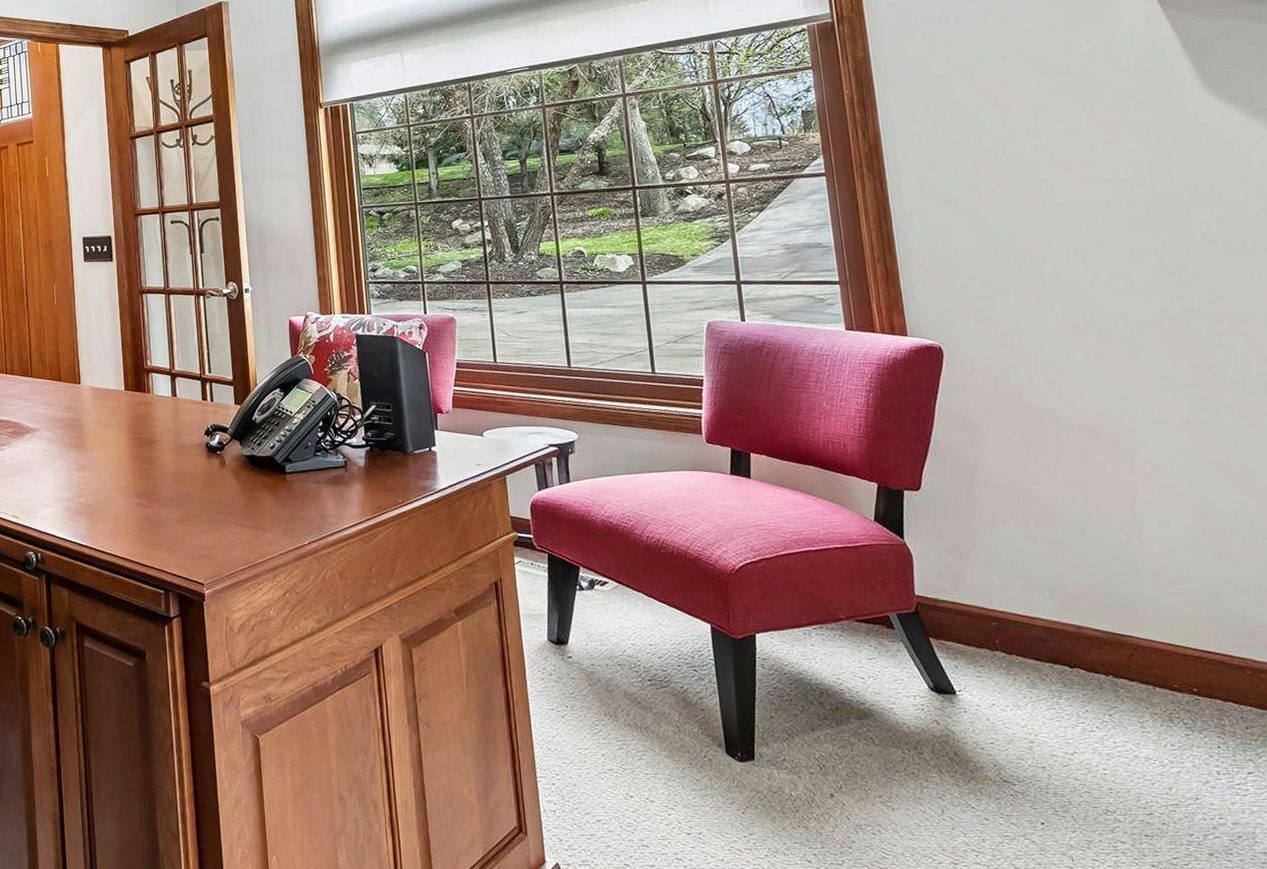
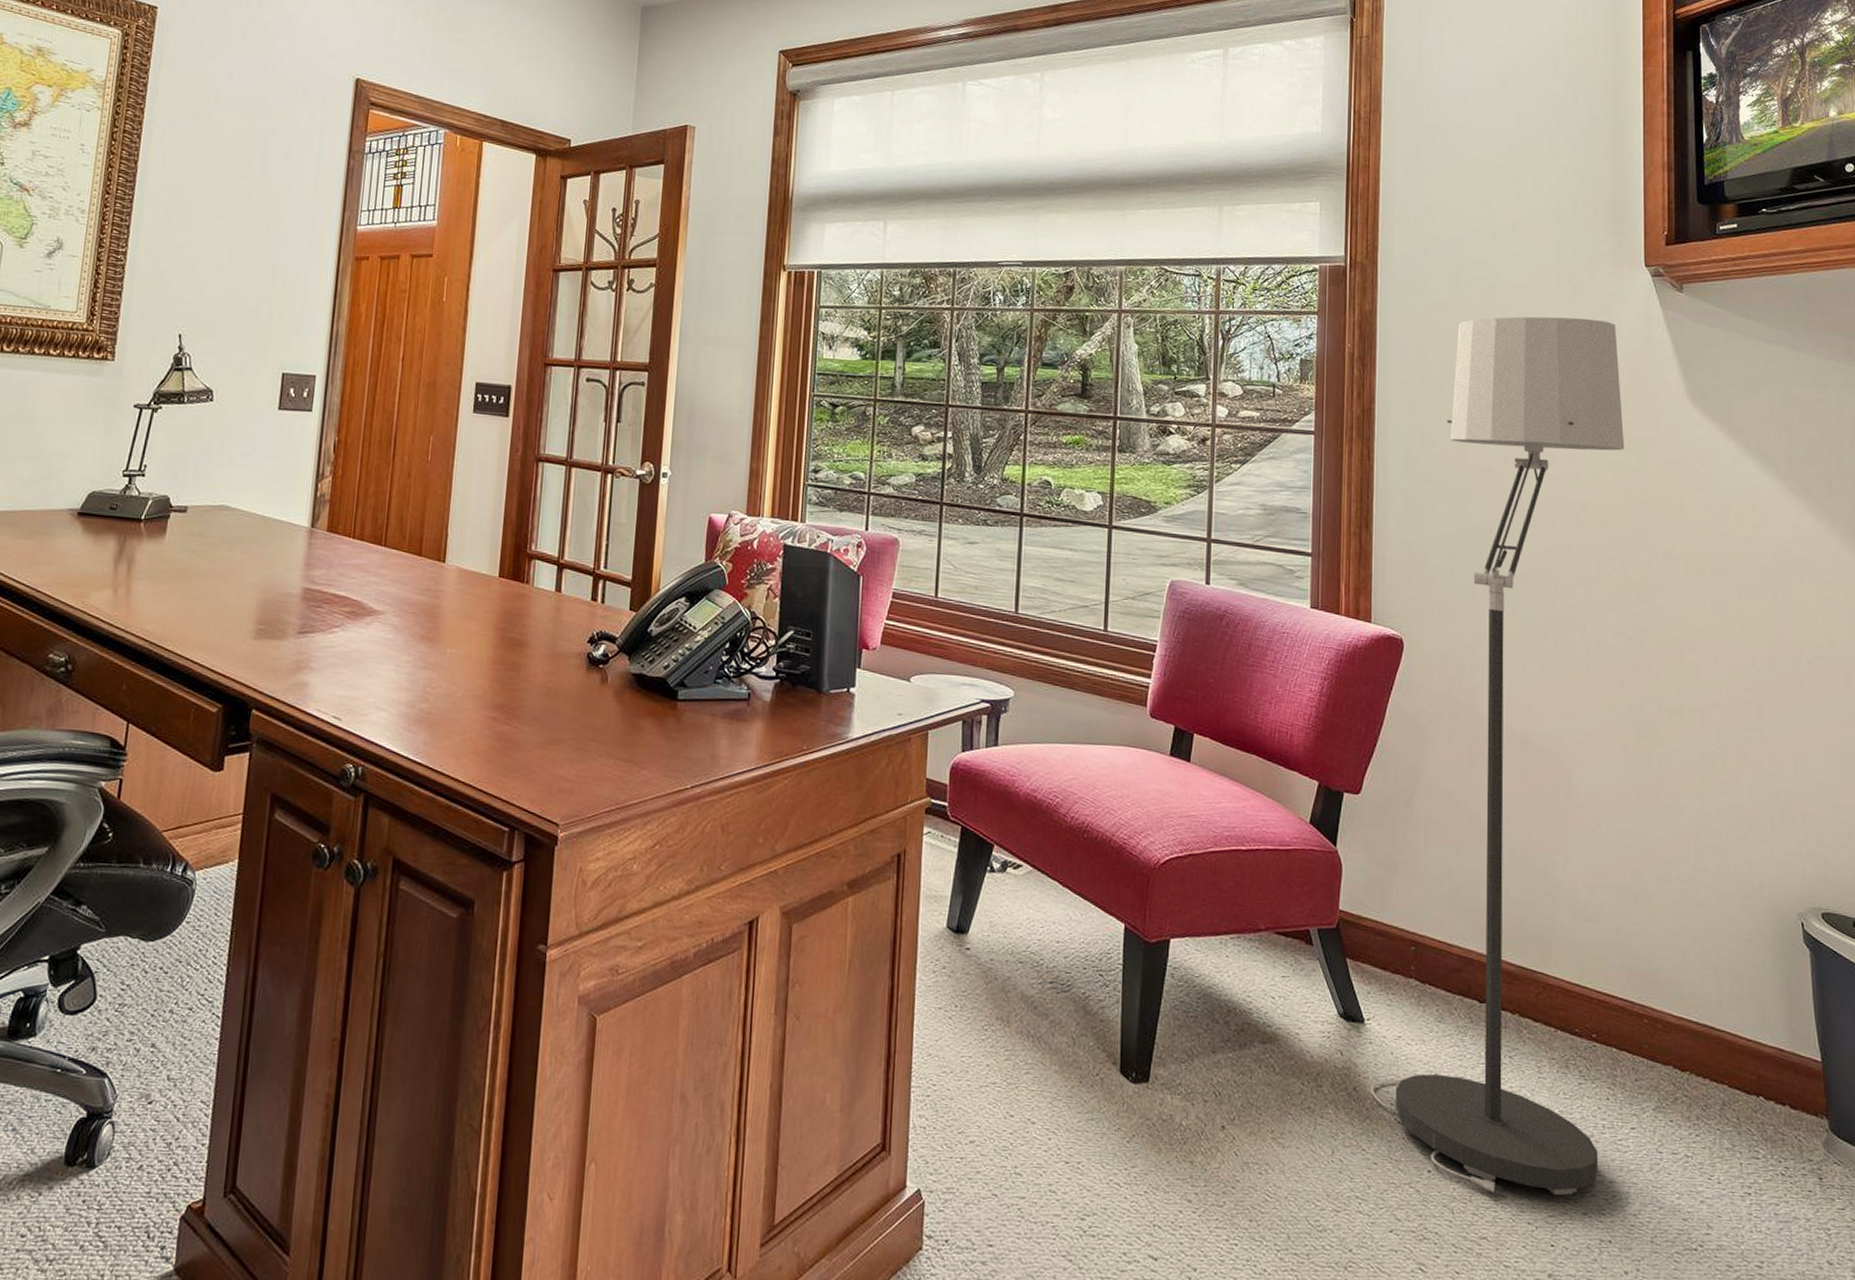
floor lamp: none [953,30,1219,840] -> present [1369,316,1625,1196]

